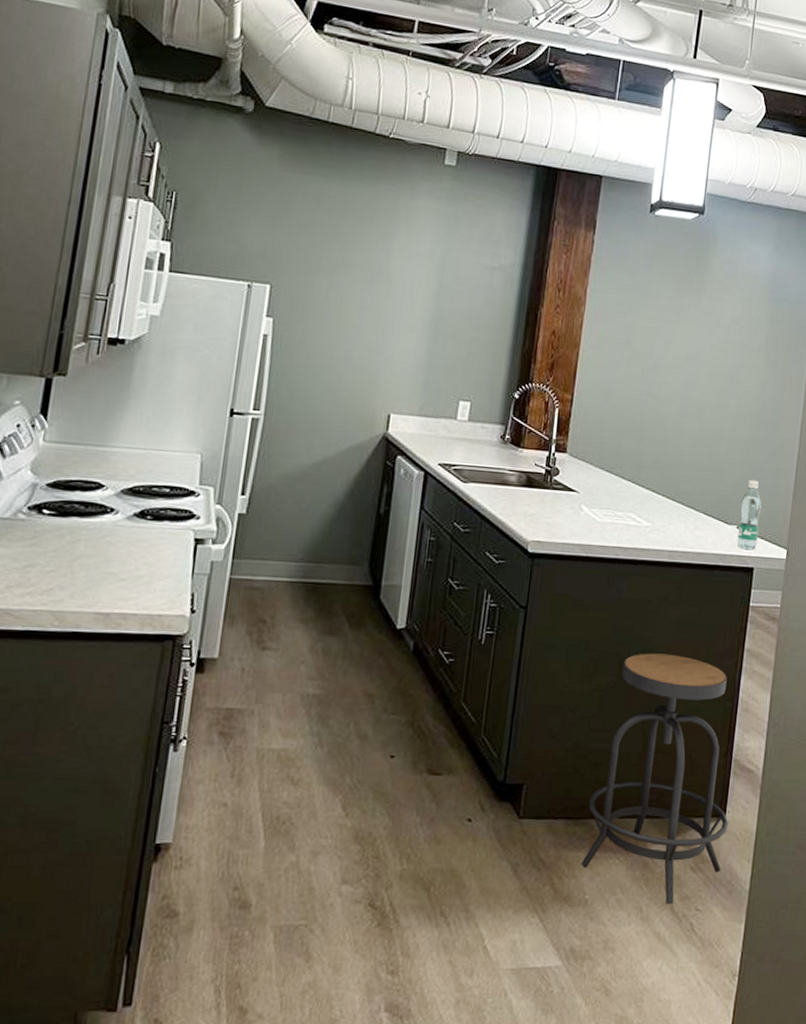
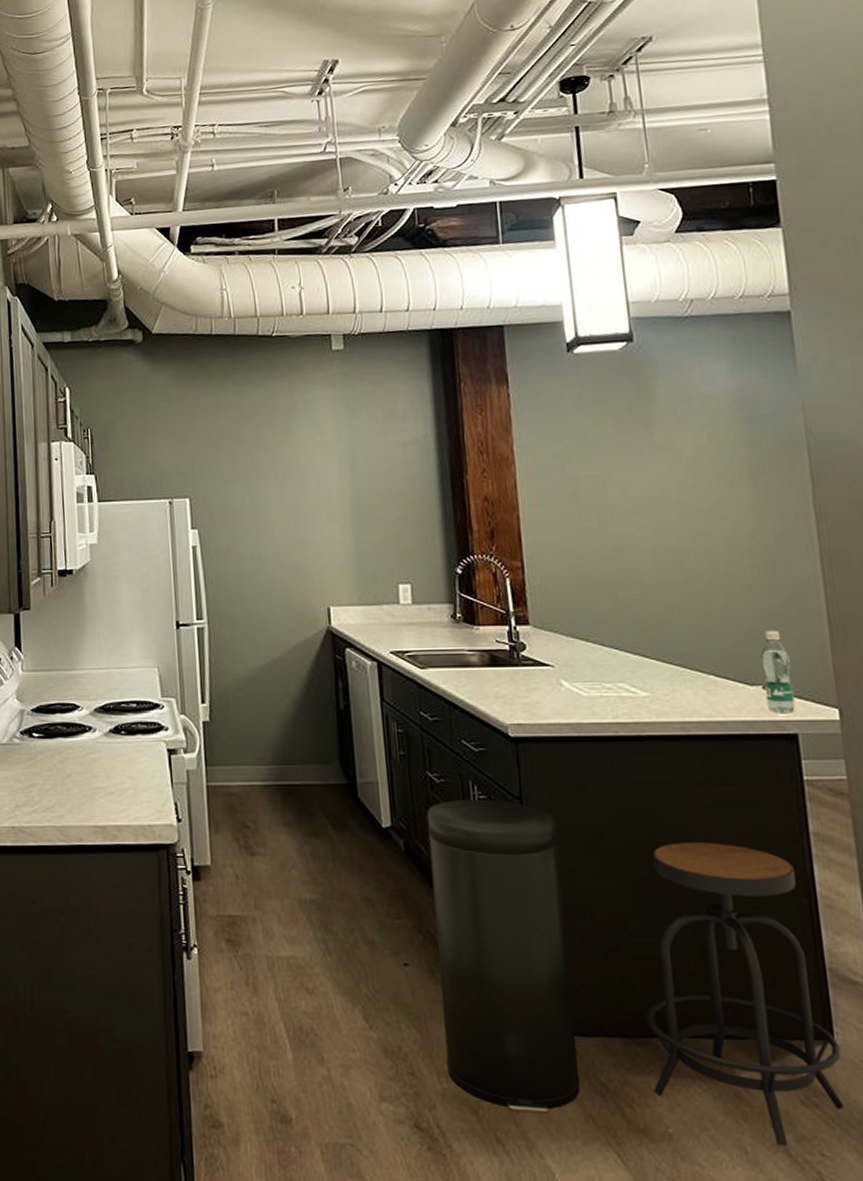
pedal bin: none [410,606,552,888] -> present [426,799,581,1114]

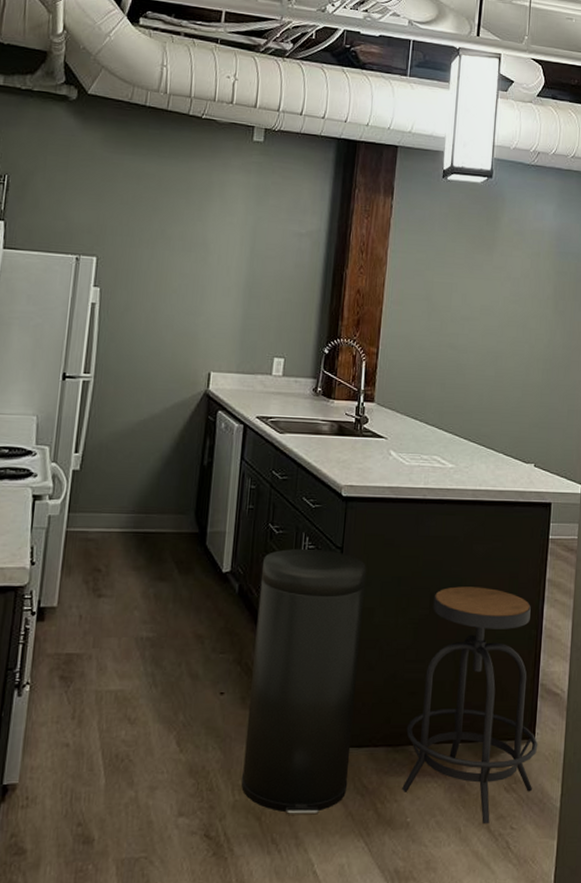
bottle: present [761,630,795,714] -> none [534,421,556,487]

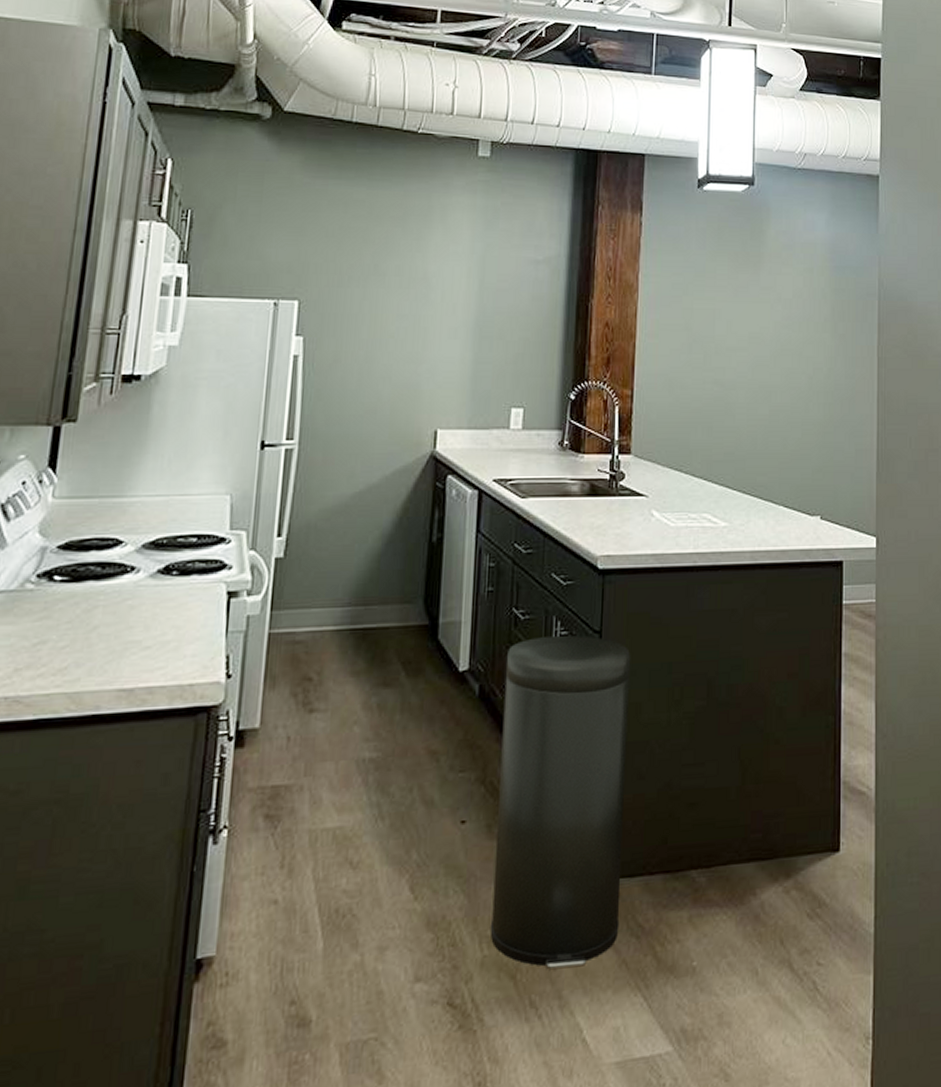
bar stool: present [402,586,538,823] -> none [685,668,844,961]

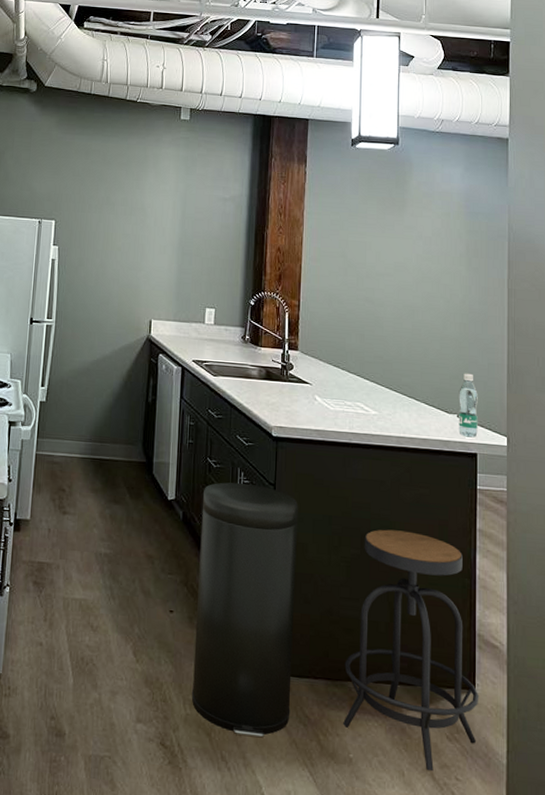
bar stool: none [685,668,844,961] -> present [343,529,479,771]
bottle: none [822,464,844,543] -> present [458,373,478,438]

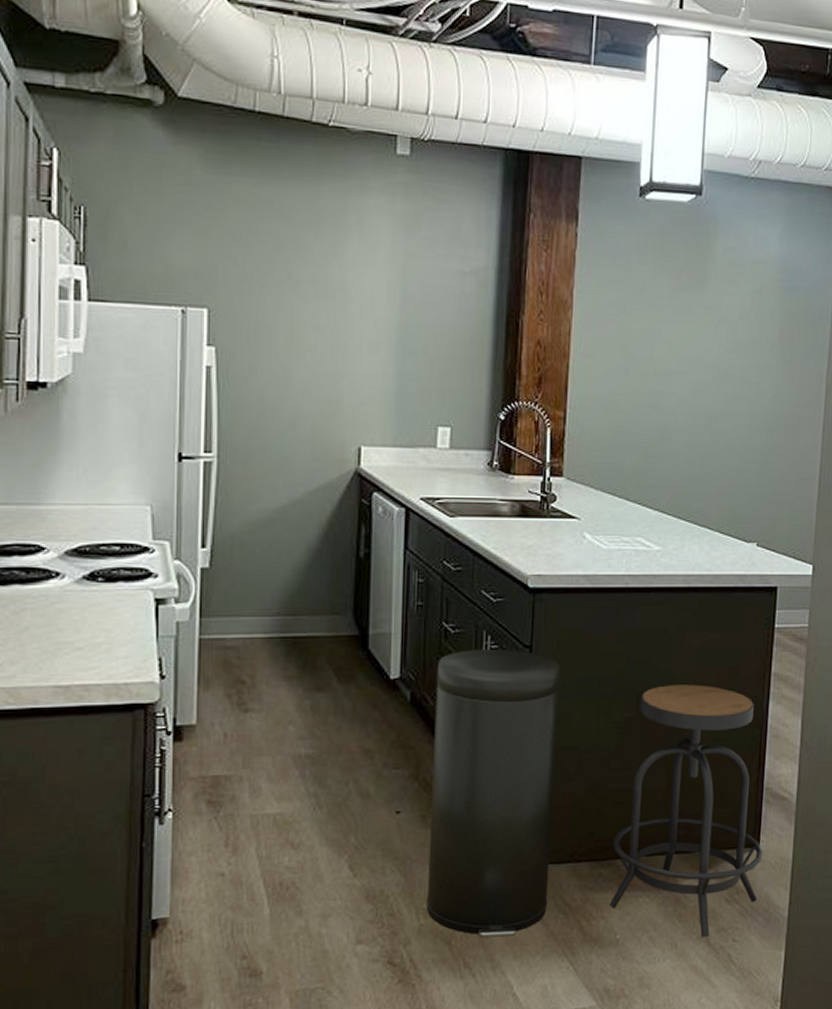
bottle: present [458,373,478,438] -> none [757,492,783,569]

